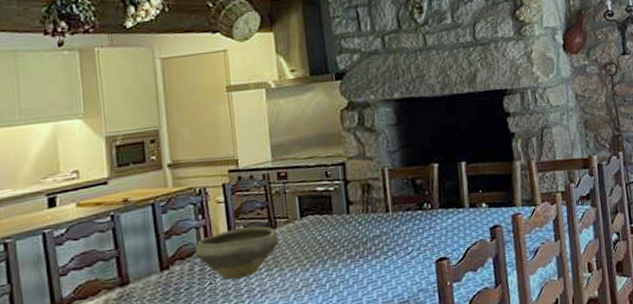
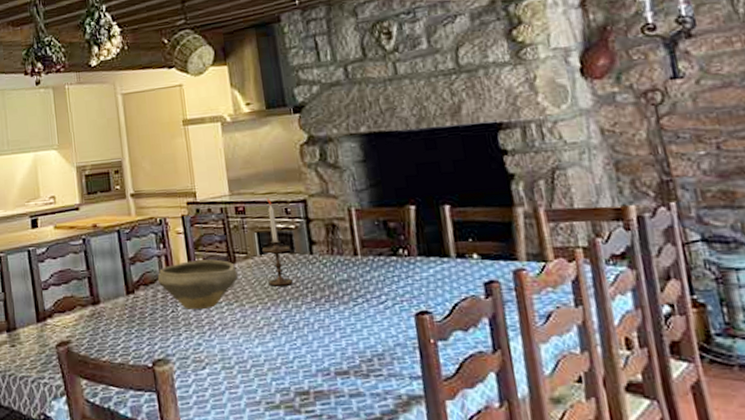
candlestick: none [302,163,331,248] -> present [261,198,293,287]

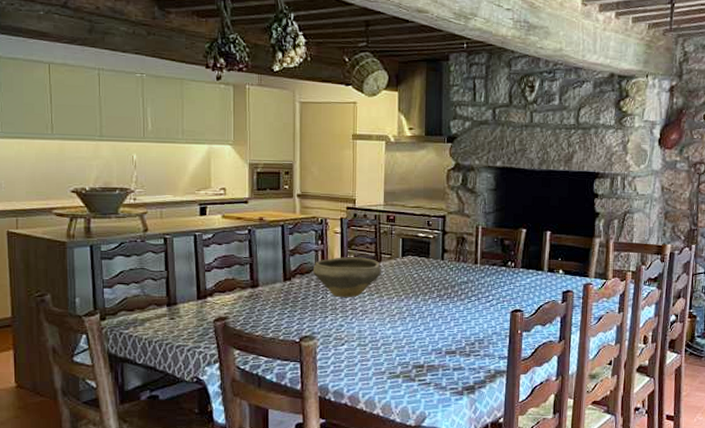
candlestick: present [261,198,293,287] -> none [403,211,427,283]

